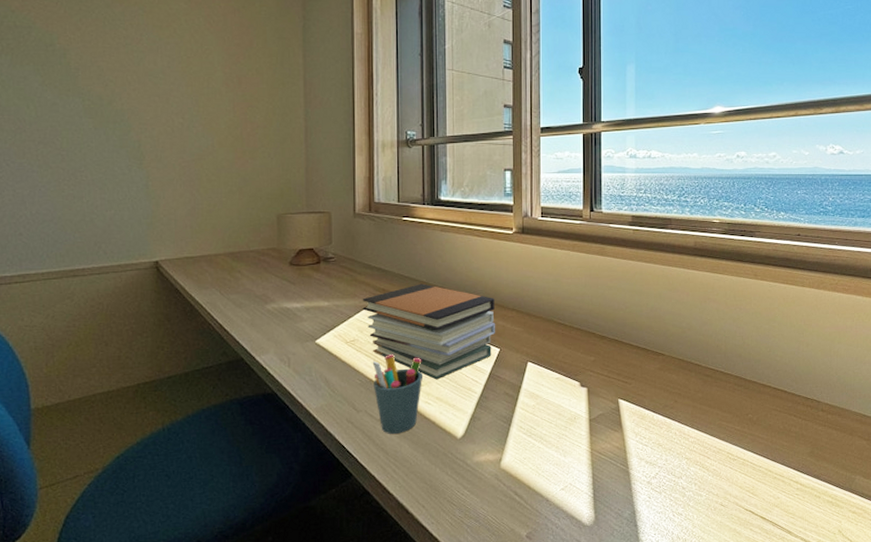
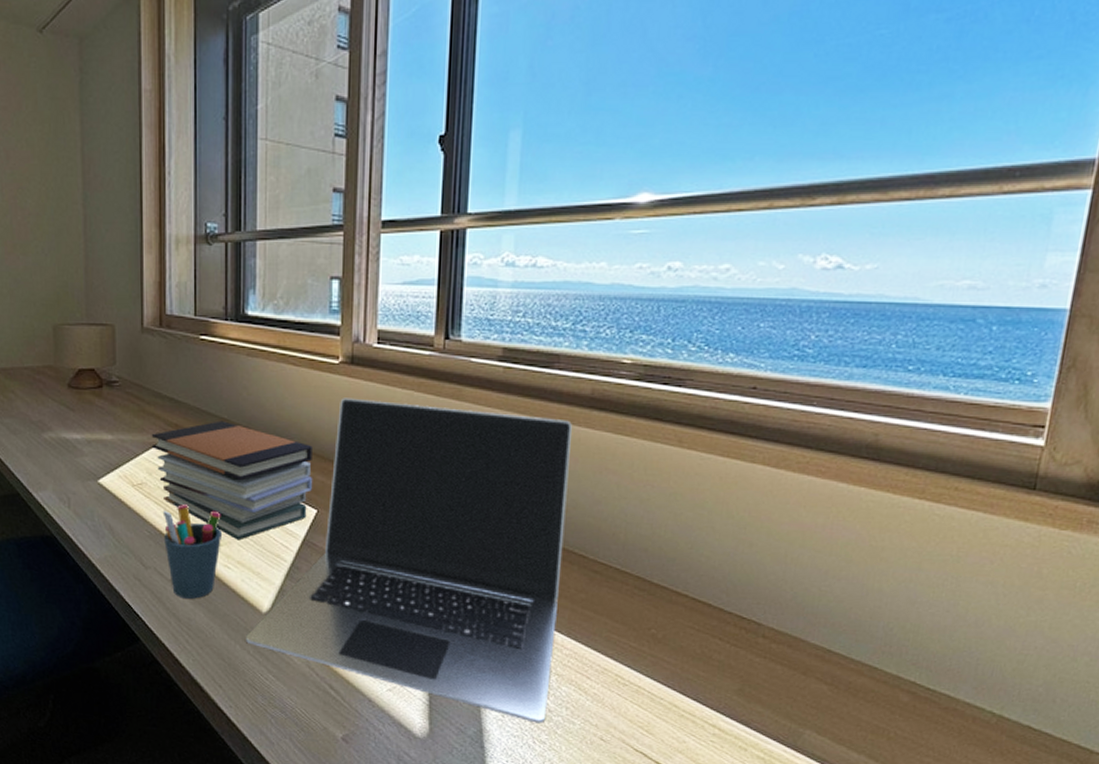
laptop: none [445,259,684,500] -> present [246,398,572,724]

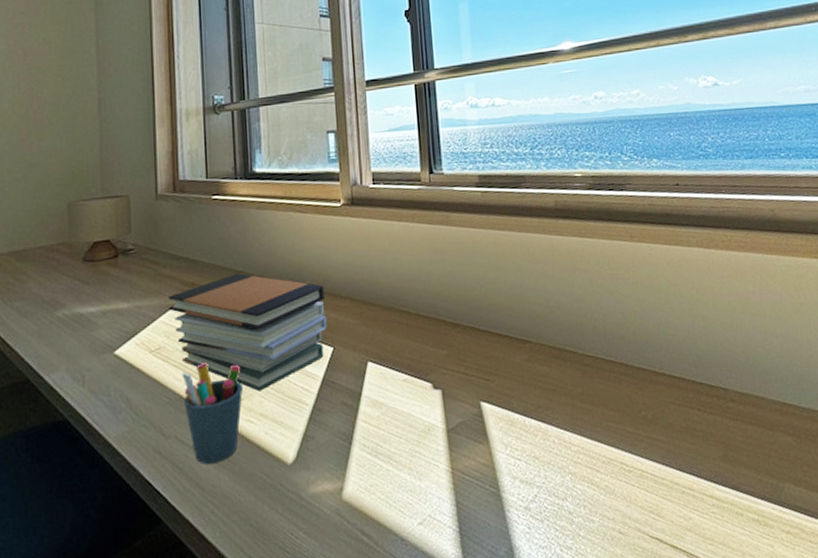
laptop: present [246,398,572,724] -> none [273,231,568,529]

